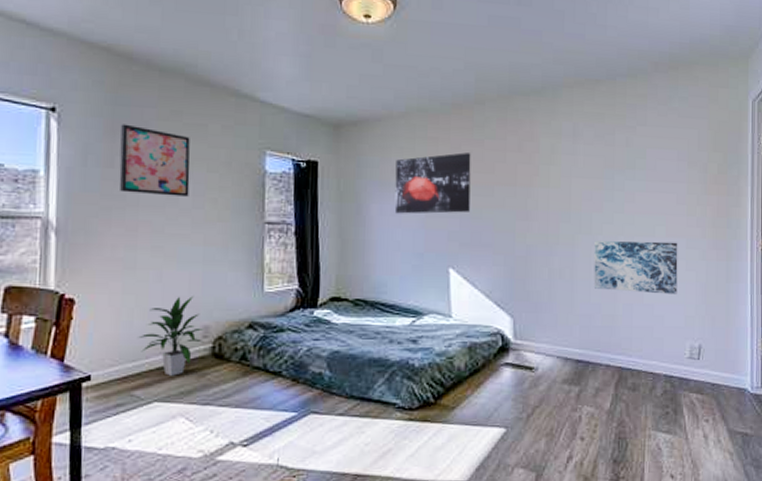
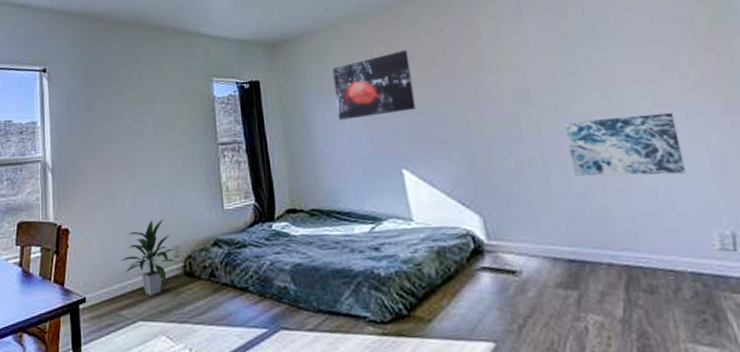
wall art: present [119,124,190,197] -> none [94,73,152,132]

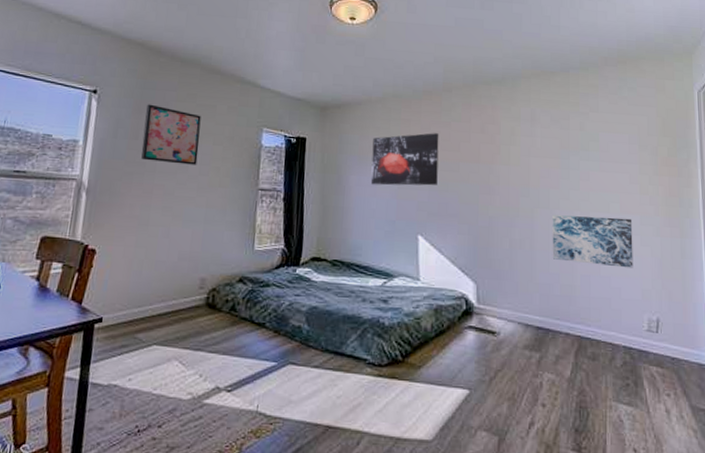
wall art: none [94,73,152,132] -> present [141,104,201,165]
indoor plant: present [121,219,176,296] -> none [145,250,201,322]

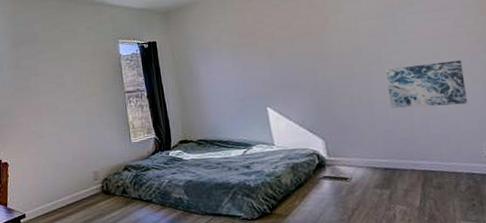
wall art: present [141,104,201,165] -> none [20,37,71,85]
wall art: present [370,133,439,186] -> none [214,16,277,71]

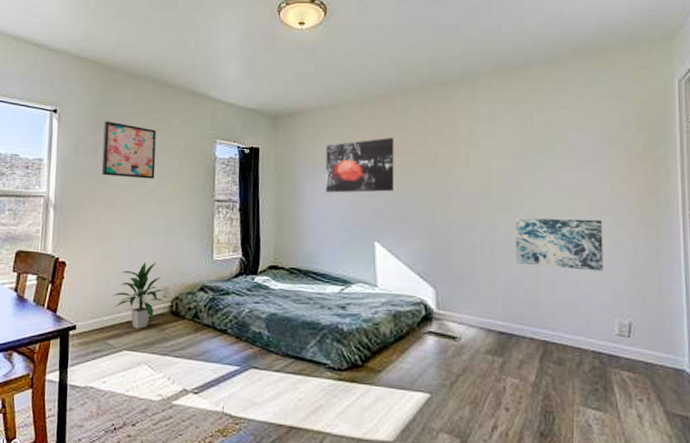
wall art: none [20,37,71,85] -> present [101,121,156,179]
indoor plant: none [52,151,95,210] -> present [113,261,165,329]
wall art: none [214,16,277,71] -> present [325,138,394,193]

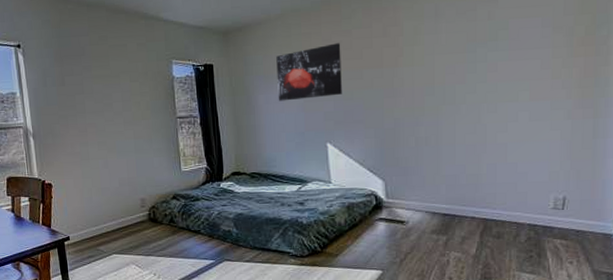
wall art: present [101,121,156,179] -> none [65,51,120,104]
indoor plant: present [113,261,165,329] -> none [97,177,142,236]
wall art: present [515,218,604,271] -> none [458,105,542,153]

